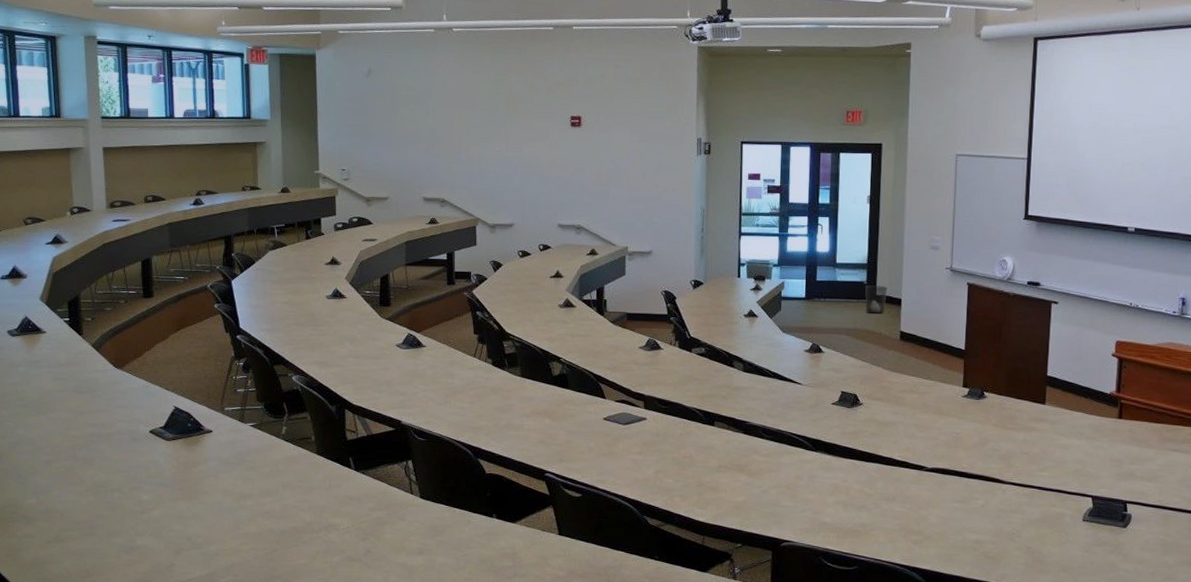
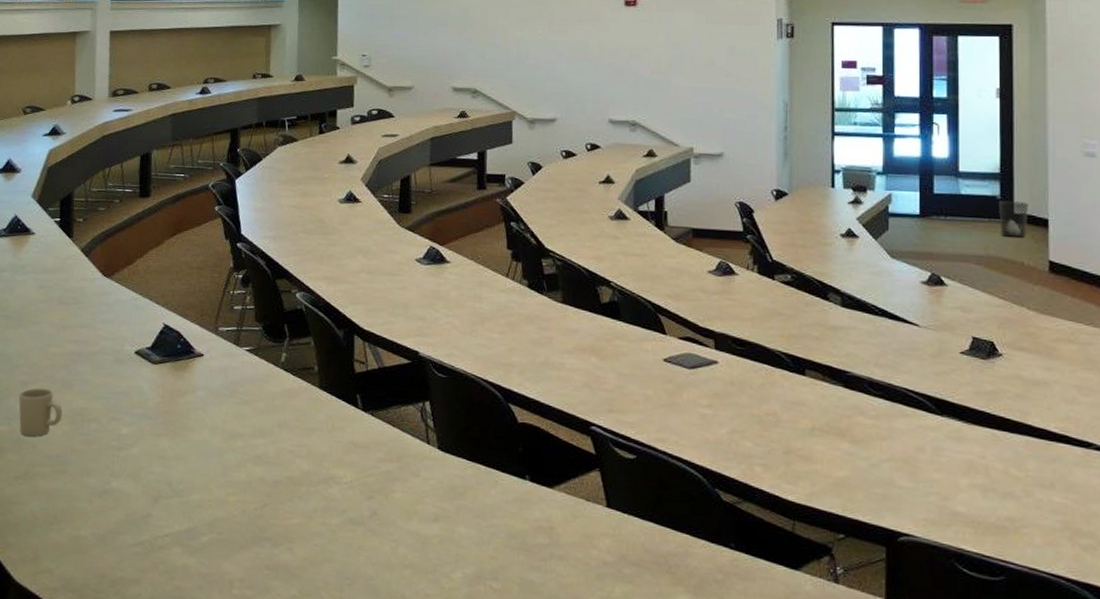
mug: none [44,465,86,507] -> present [18,388,62,437]

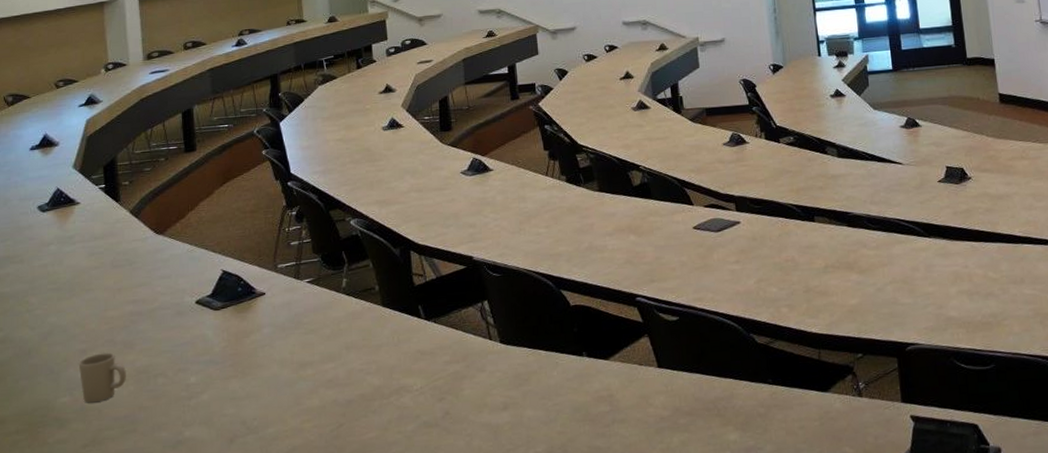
waste bin: present [999,201,1029,238] -> none [954,47,979,78]

